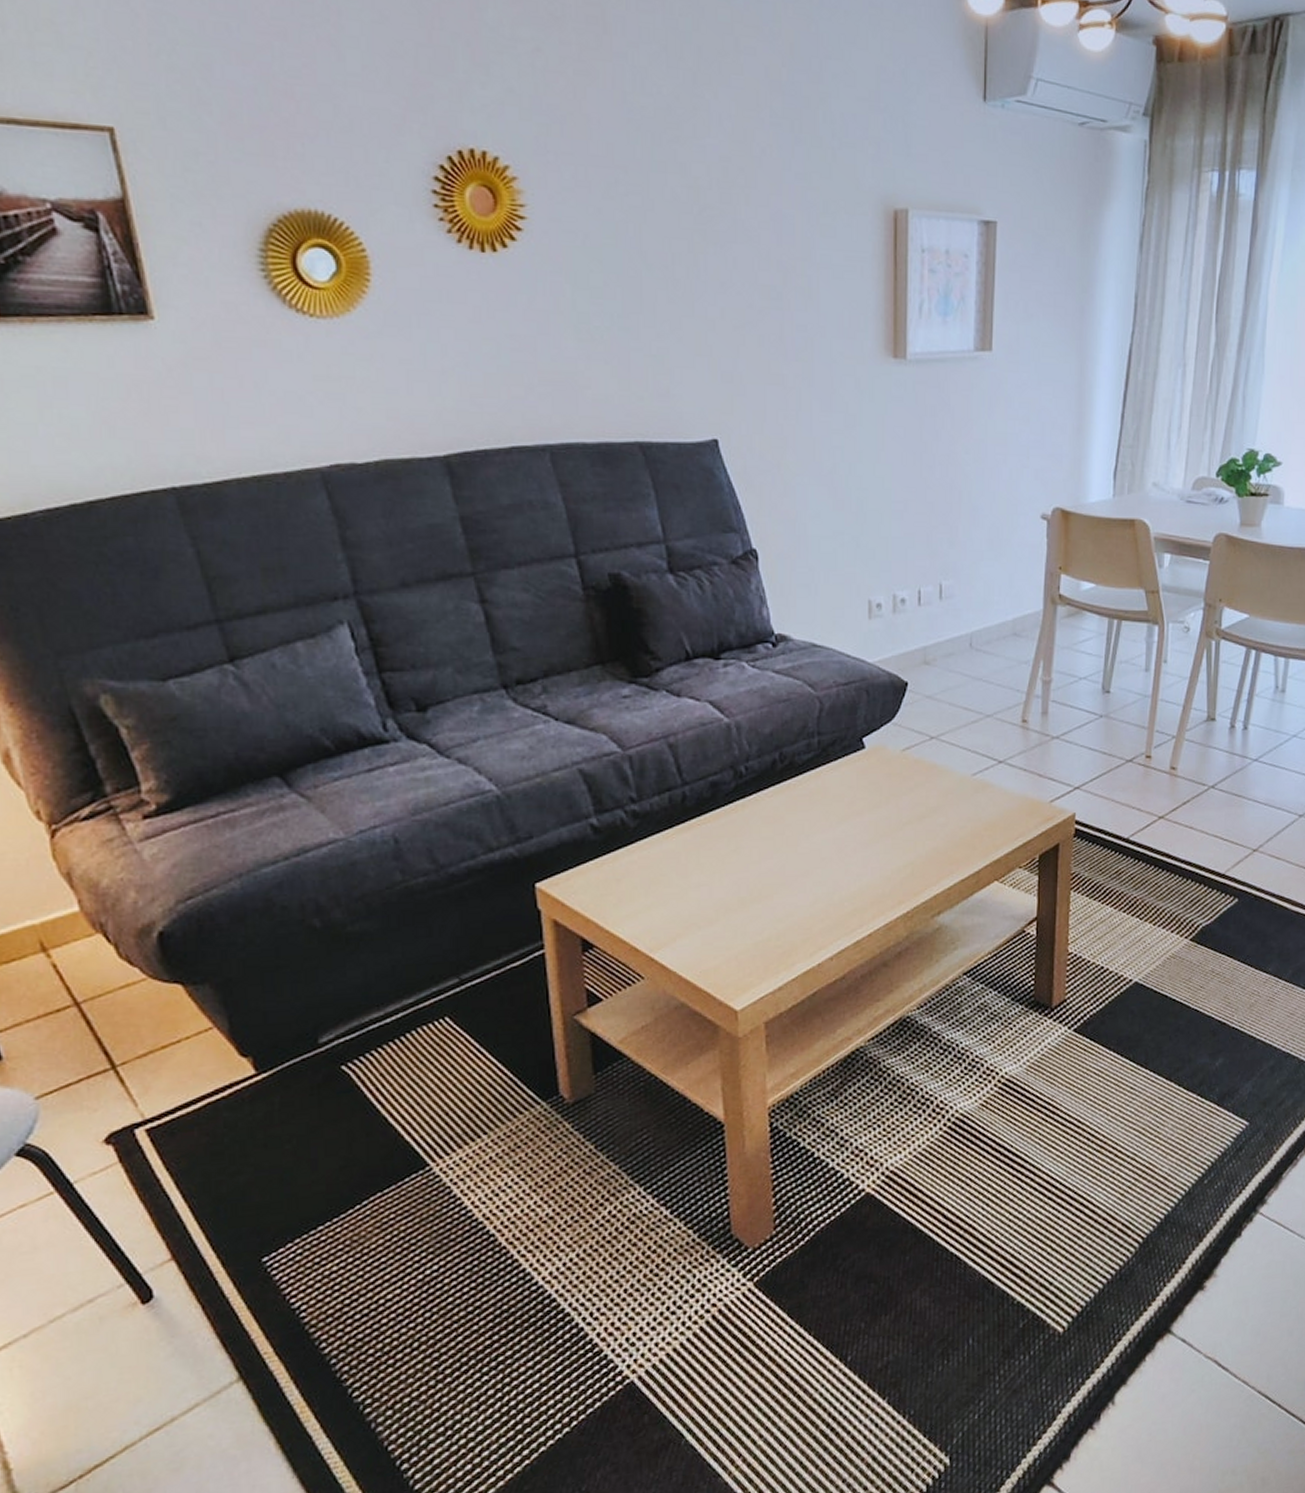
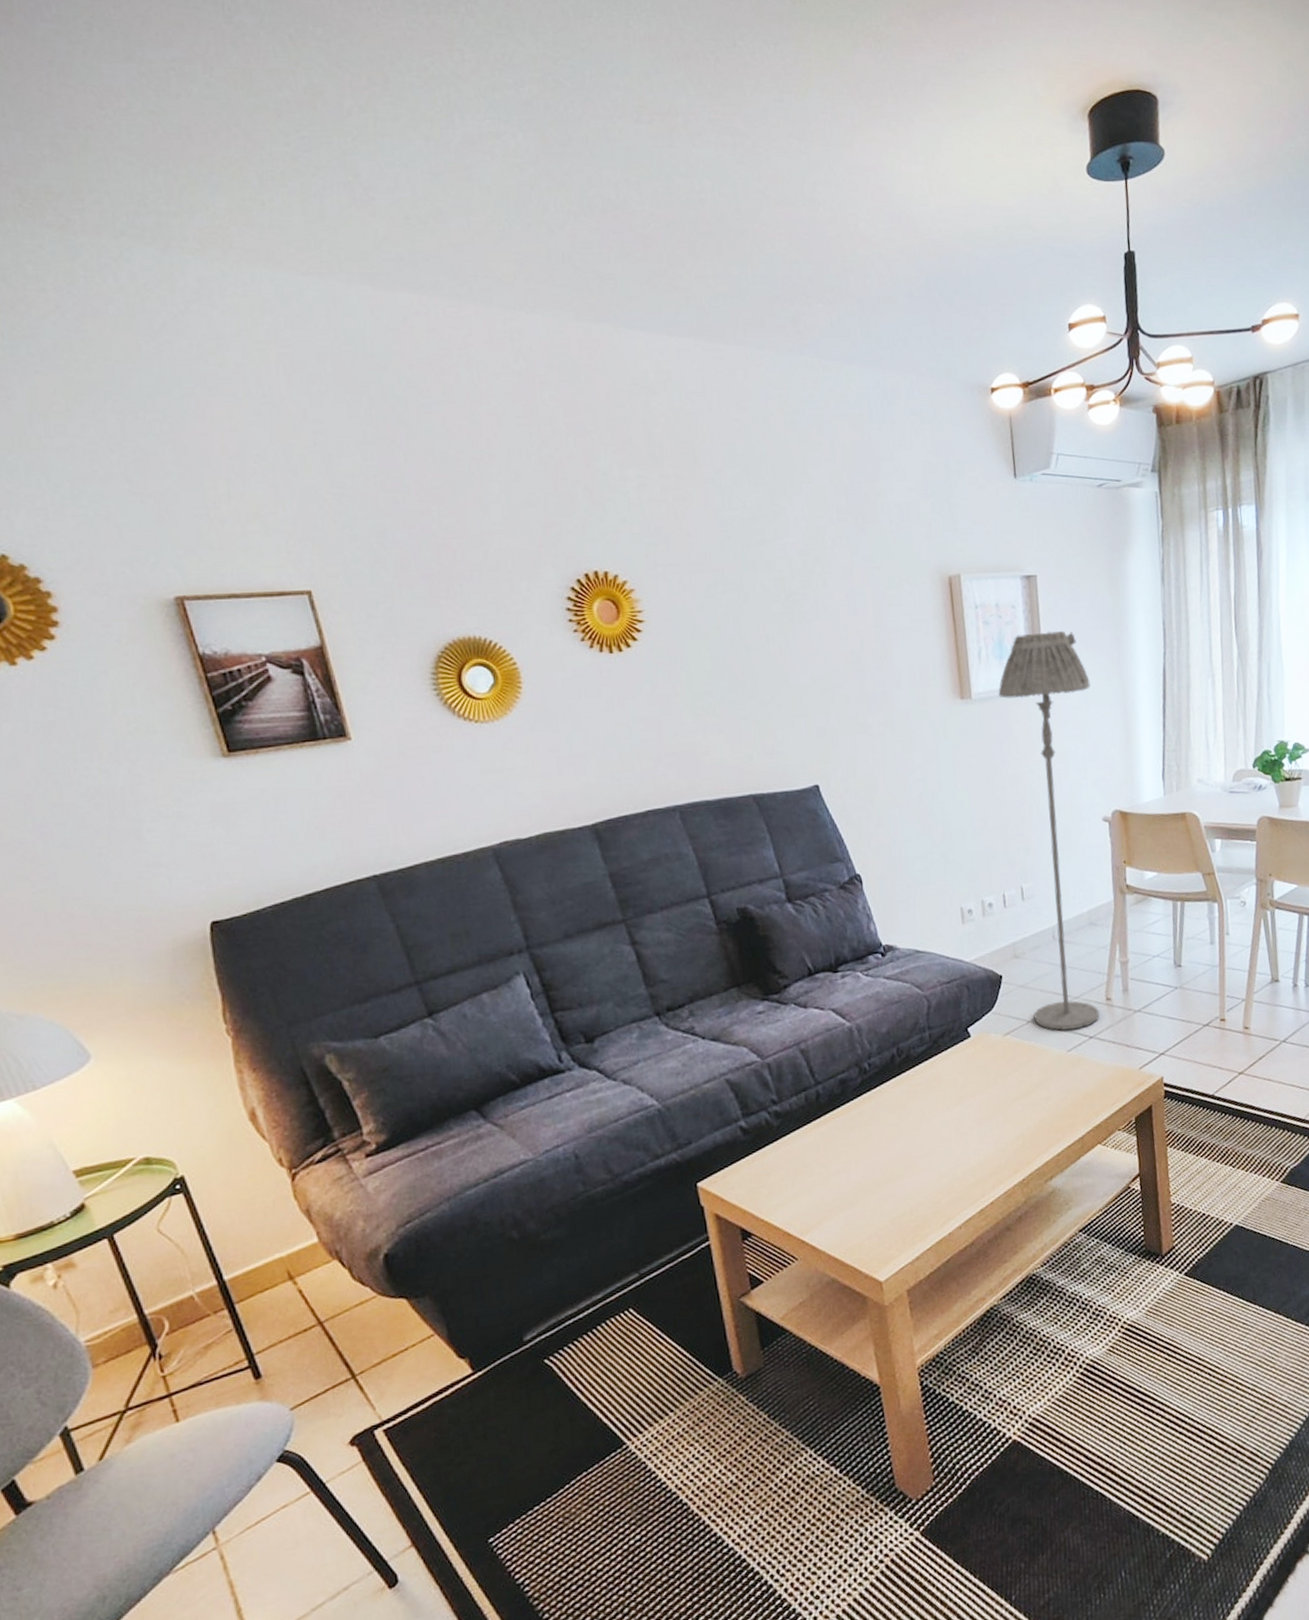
floor lamp: none [938,290,1045,752] -> present [998,630,1100,1031]

